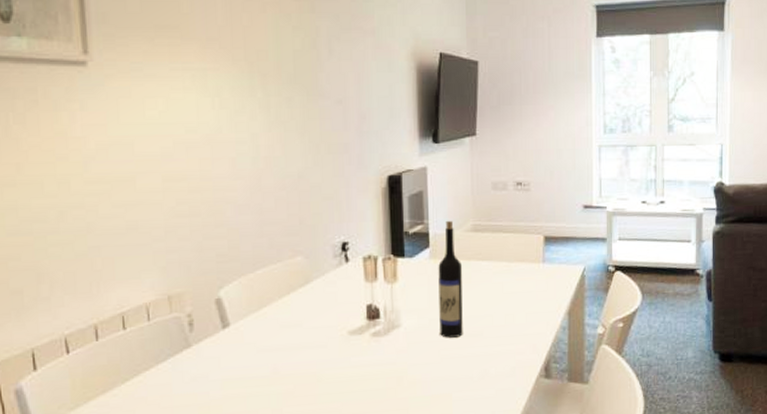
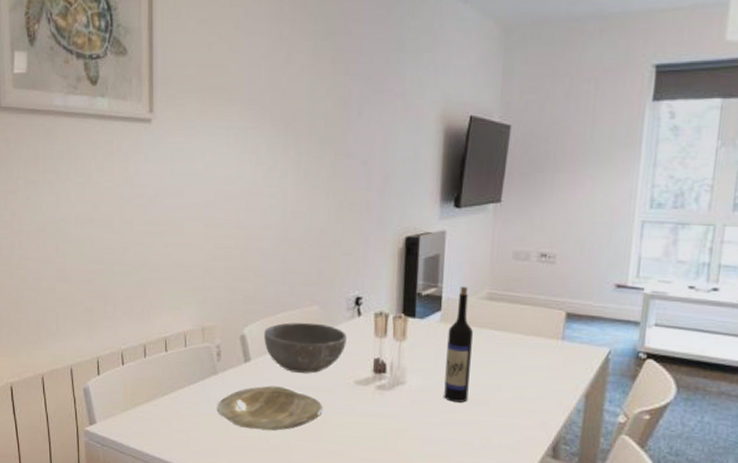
plate: none [192,349,317,404] -> present [216,386,323,431]
bowl: none [243,275,336,332] -> present [264,322,347,374]

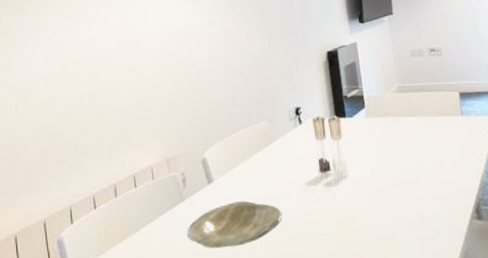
bowl: present [264,322,347,374] -> none [222,136,294,185]
wine bottle: present [444,286,474,403] -> none [373,84,401,186]

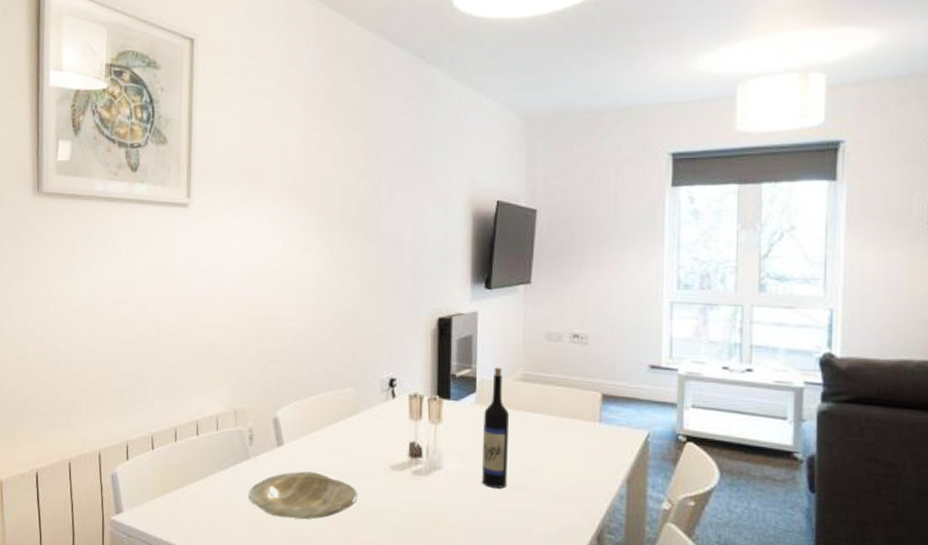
wine bottle: none [373,84,401,186] -> present [482,367,510,489]

